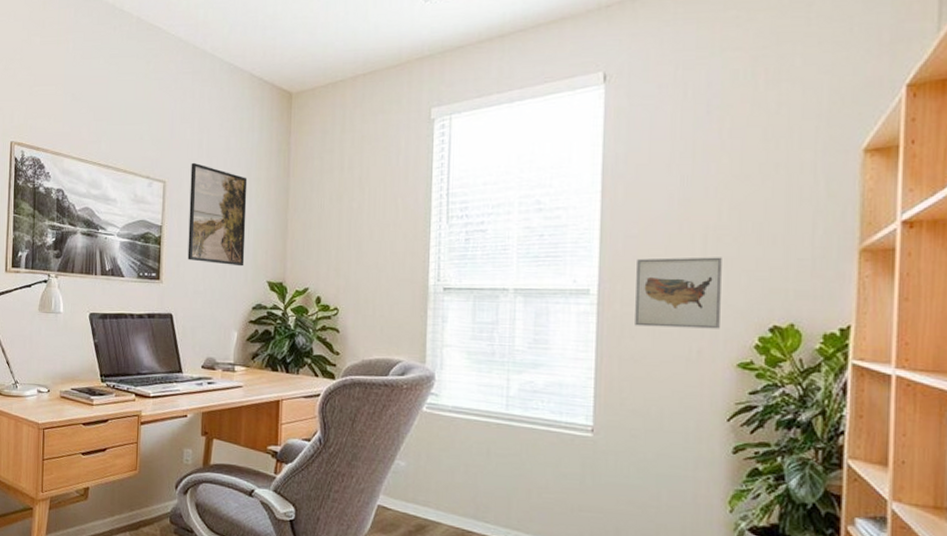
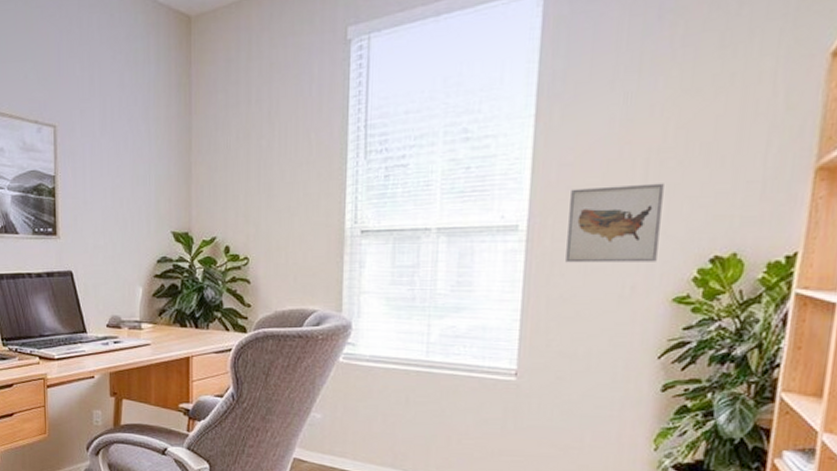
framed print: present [187,162,248,267] -> none [82,102,146,217]

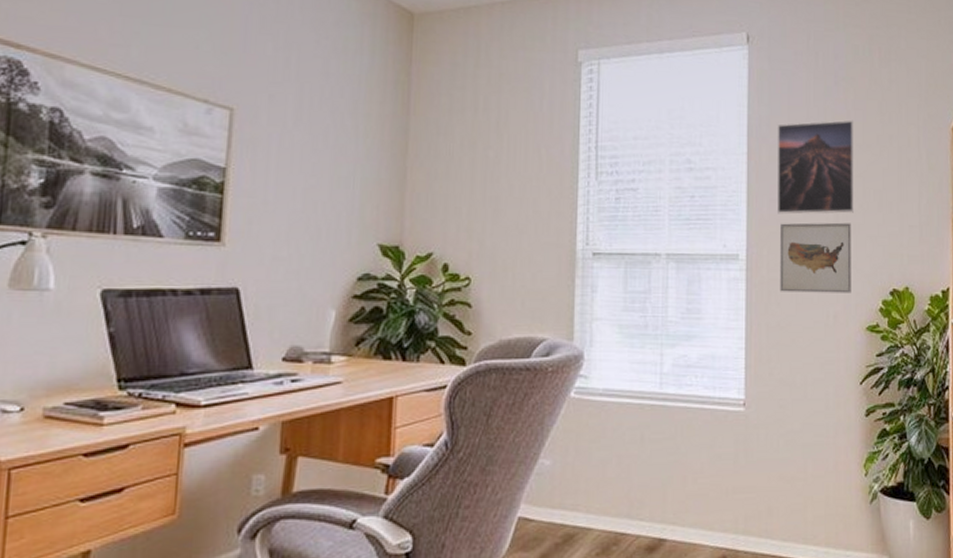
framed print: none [567,60,680,179] -> present [776,120,854,215]

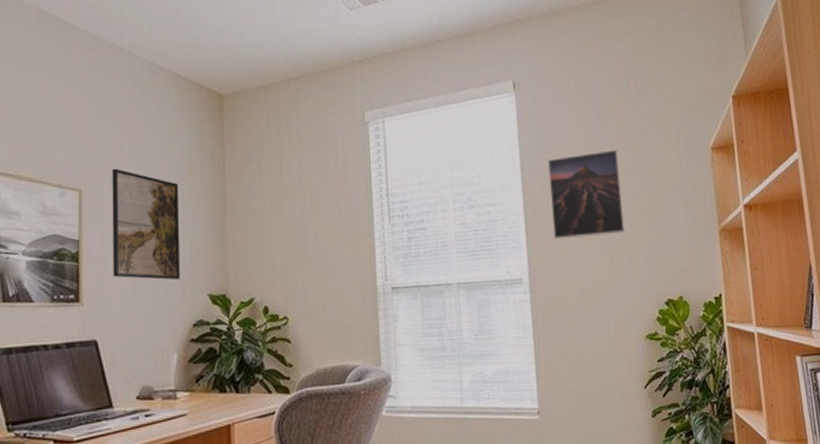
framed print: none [264,86,353,225] -> present [112,168,181,280]
wall art: present [780,222,851,293] -> none [558,242,629,309]

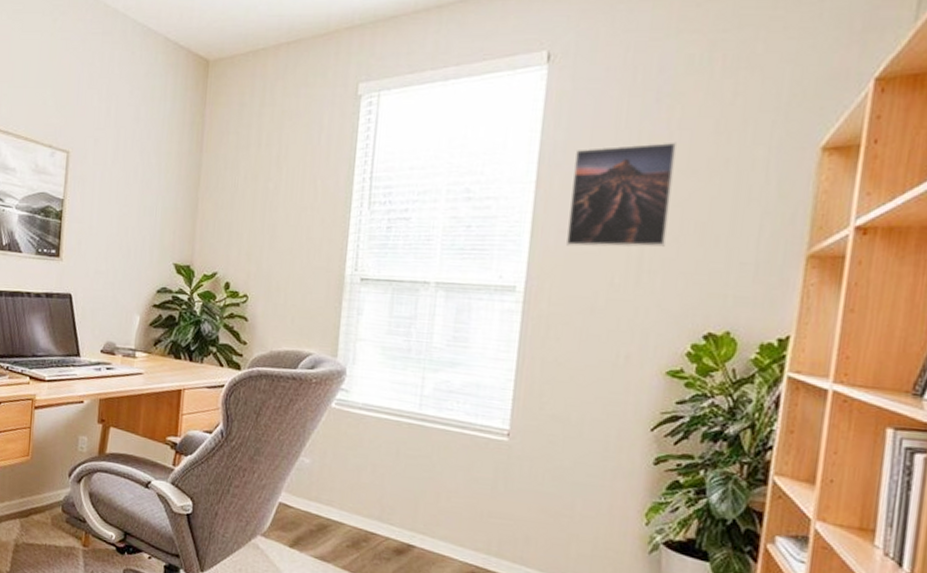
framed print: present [112,168,181,280] -> none [90,132,157,247]

